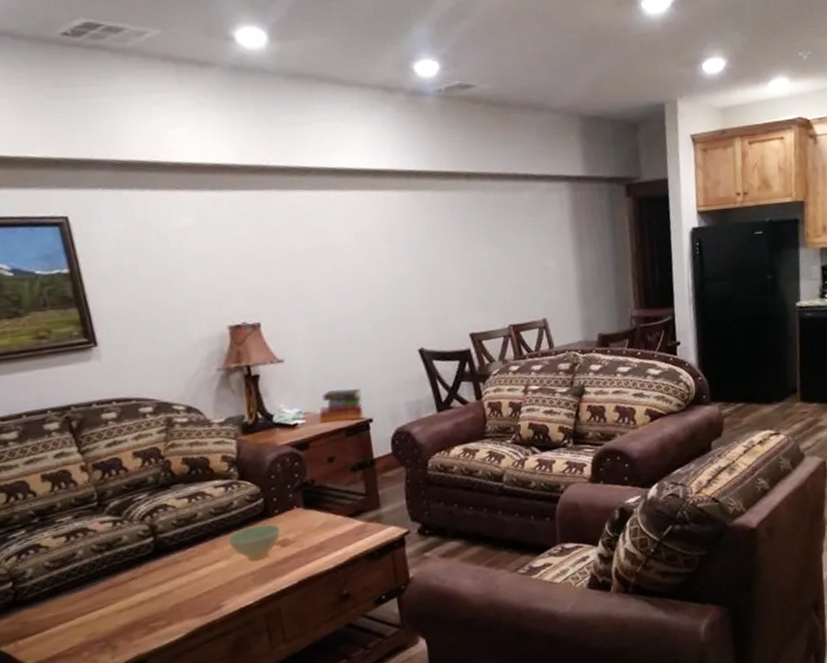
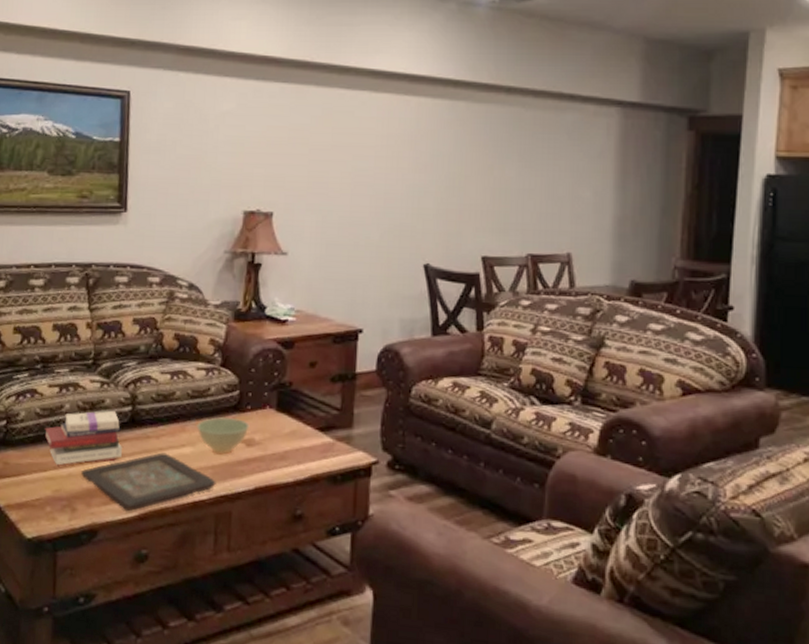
books: none [60,545,154,612] -> present [44,410,122,466]
decorative tray: none [113,572,259,634] -> present [81,452,216,511]
books: present [319,389,364,423] -> none [309,292,357,329]

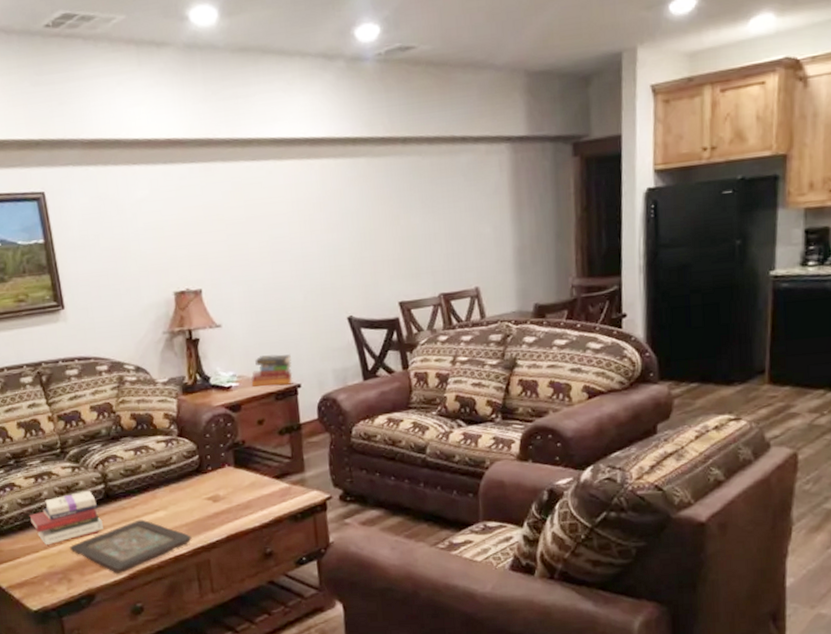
bowl: present [196,417,250,455] -> none [165,480,213,513]
books: none [309,292,357,329] -> present [251,354,293,387]

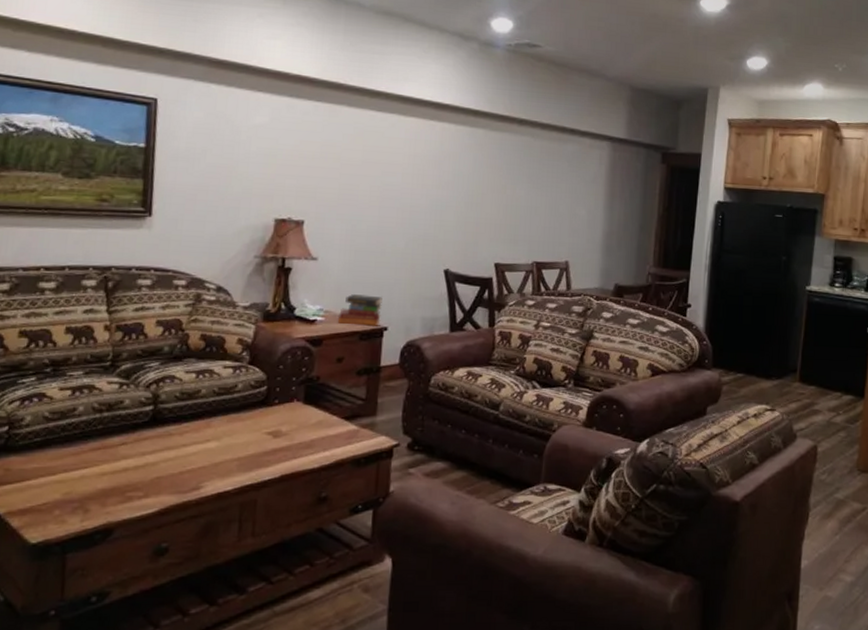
books: present [29,490,103,546] -> none [53,410,142,468]
decorative tray: present [70,519,192,573] -> none [96,448,242,507]

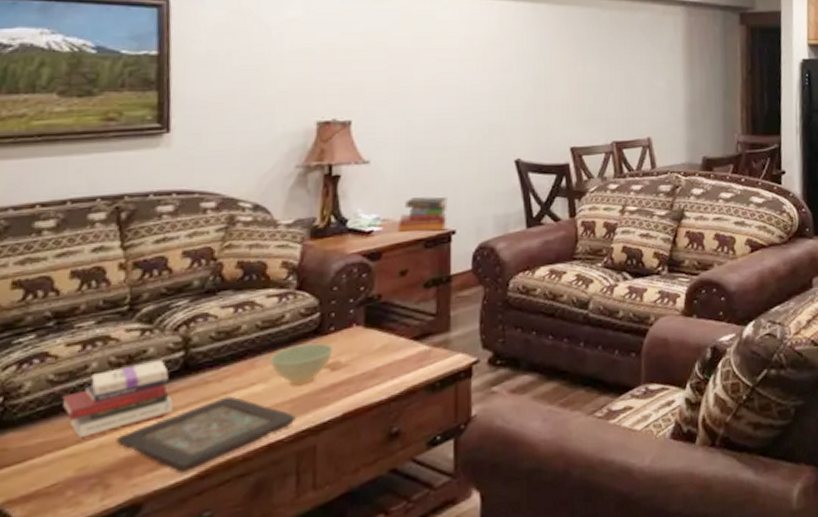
books: none [53,410,142,468] -> present [61,359,173,438]
decorative tray: none [96,448,242,507] -> present [116,396,296,472]
bowl: none [222,412,277,447] -> present [269,343,334,386]

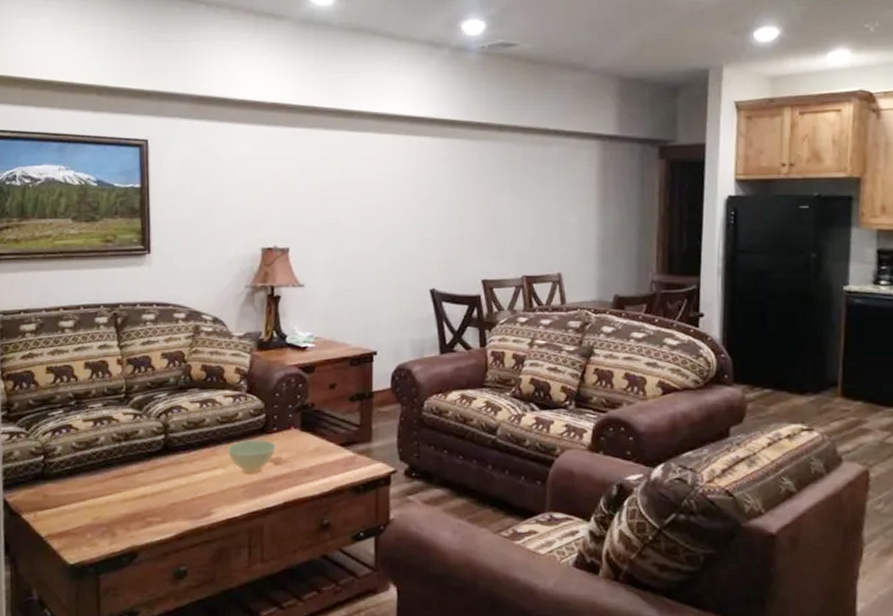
books: present [61,359,173,438] -> none [81,440,157,495]
decorative tray: present [116,396,296,472] -> none [119,476,248,532]
books: present [397,196,447,232] -> none [327,319,370,352]

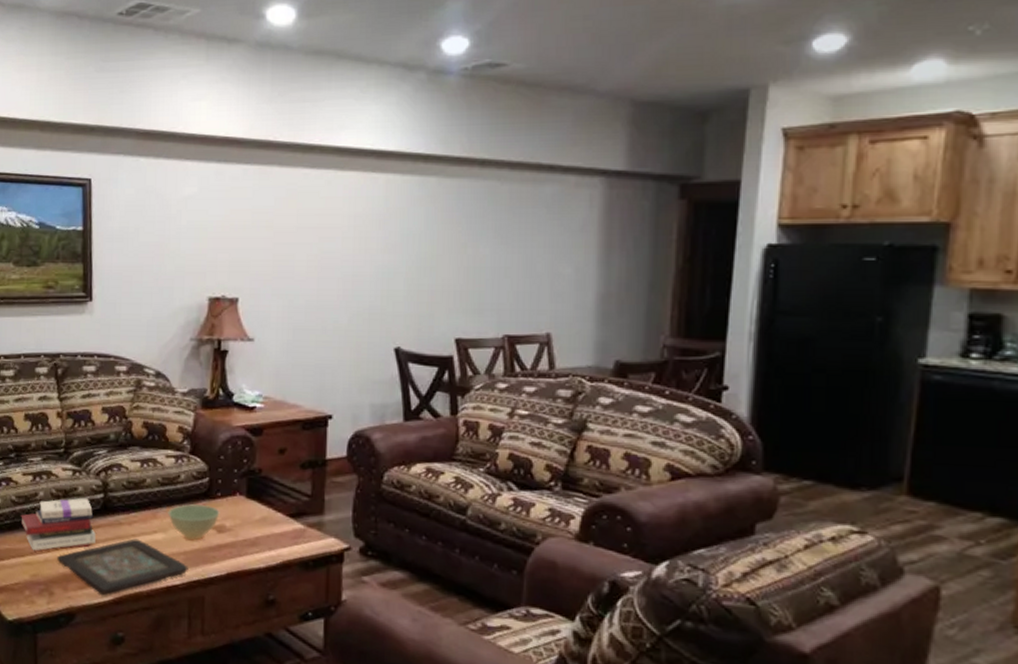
books: none [81,440,157,495] -> present [20,498,96,551]
decorative tray: none [119,476,248,532] -> present [57,538,189,595]

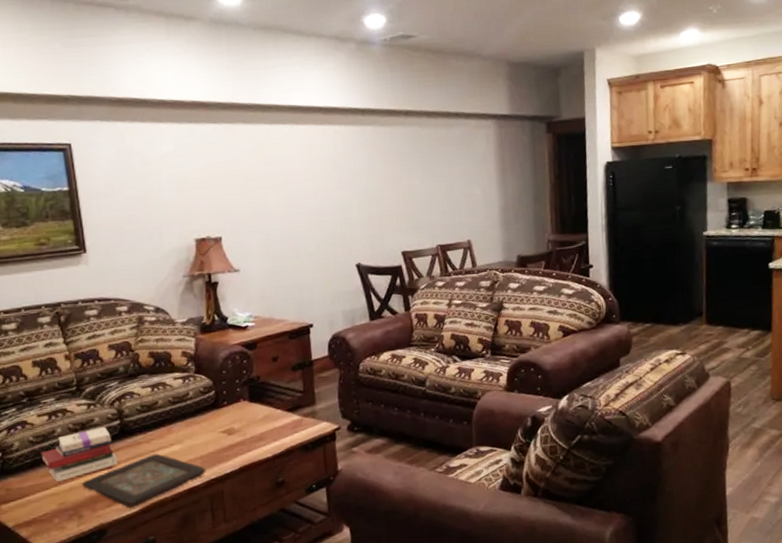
bowl: present [168,504,220,541] -> none [181,414,228,447]

